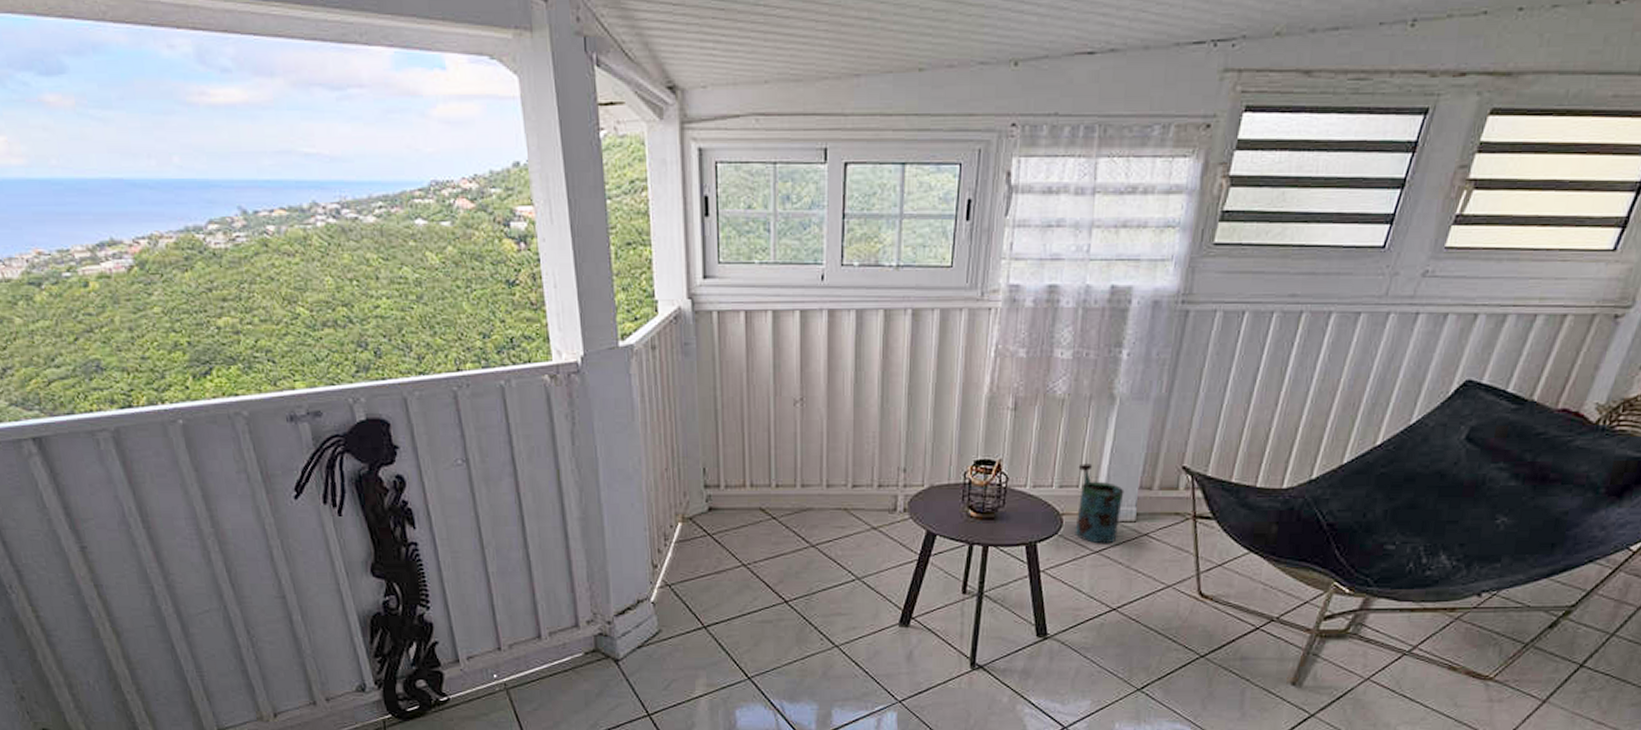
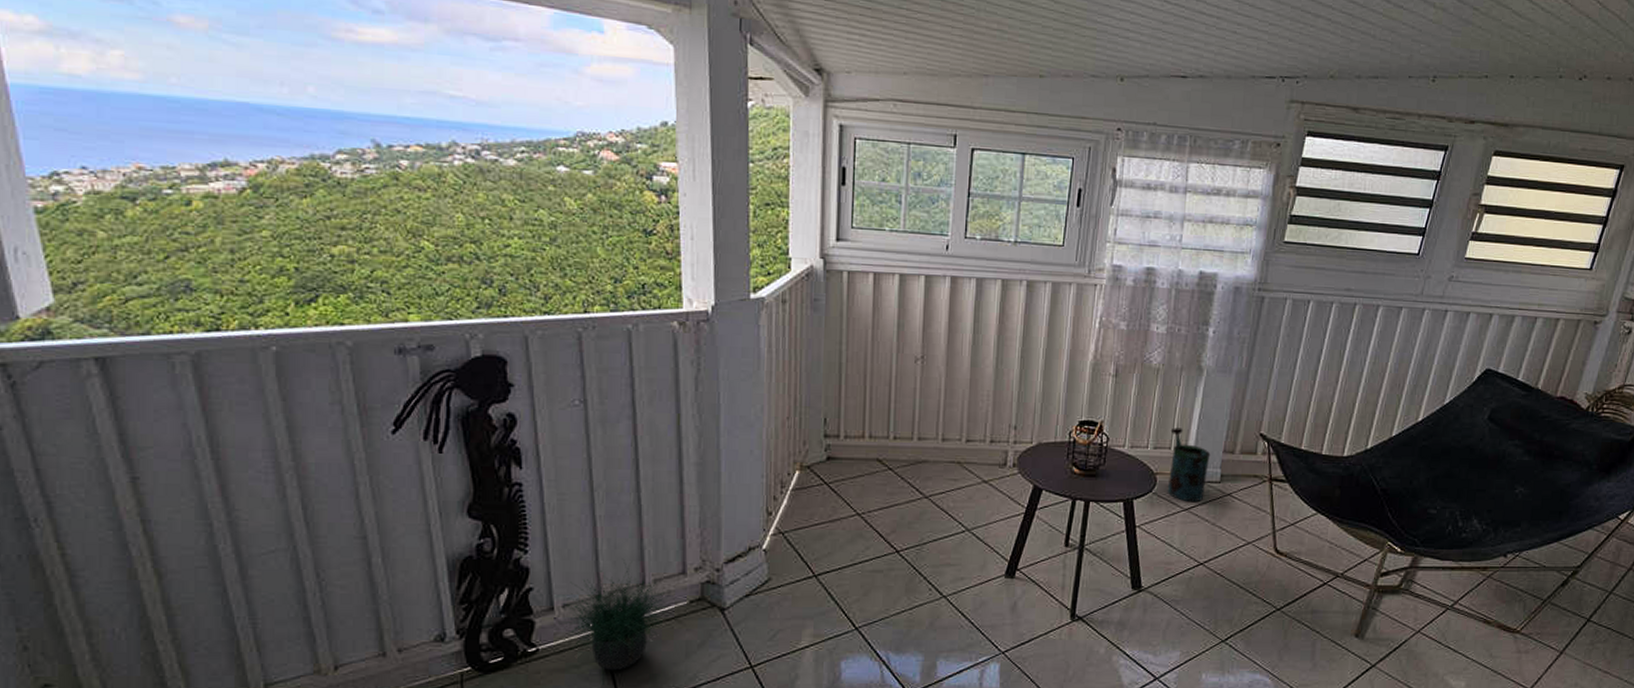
potted plant: none [463,612,570,719] -> present [558,558,673,671]

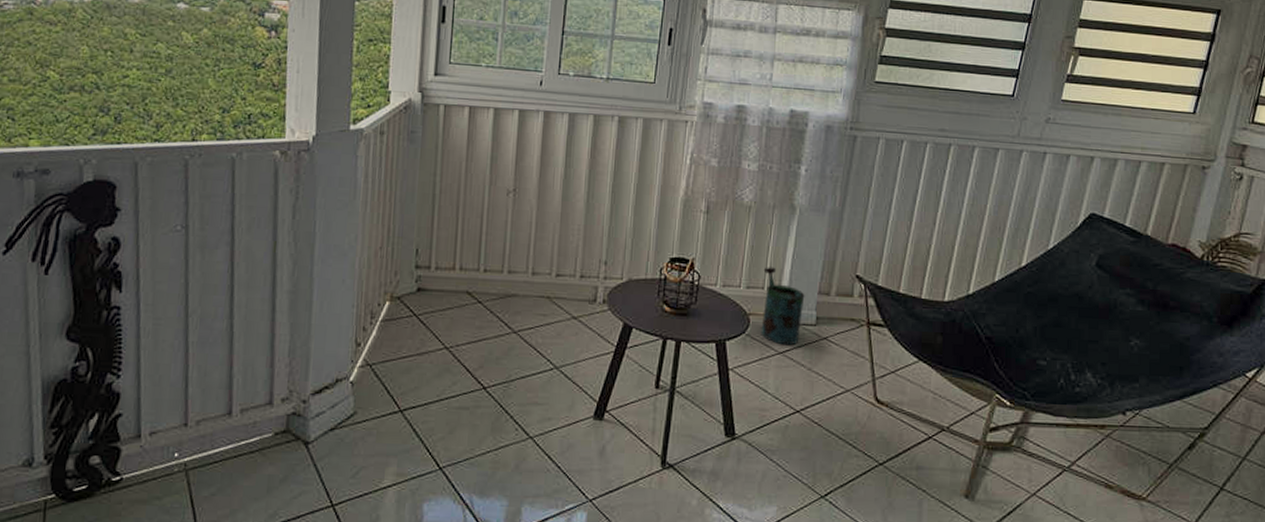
potted plant: present [558,558,673,671] -> none [144,386,258,505]

